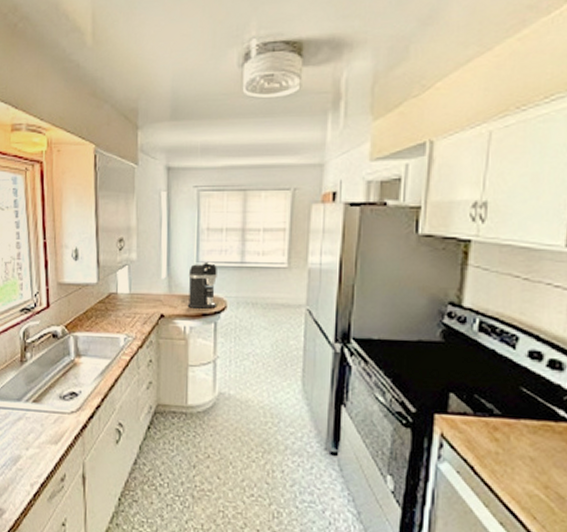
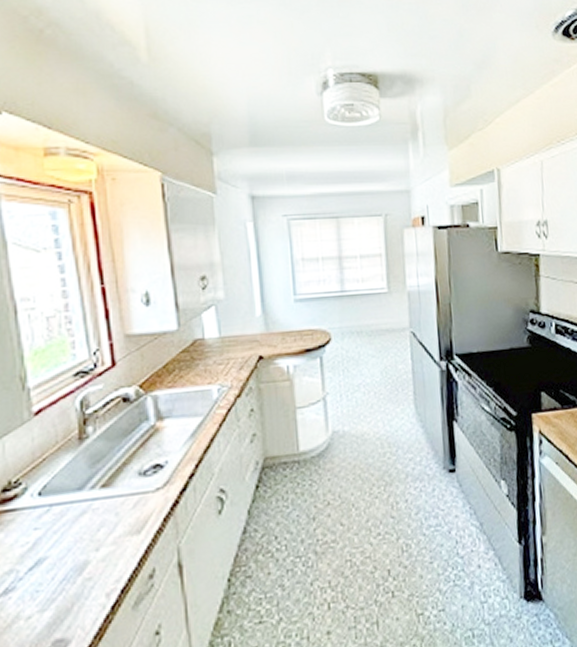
coffee maker: present [187,261,217,309] -> none [286,293,321,345]

